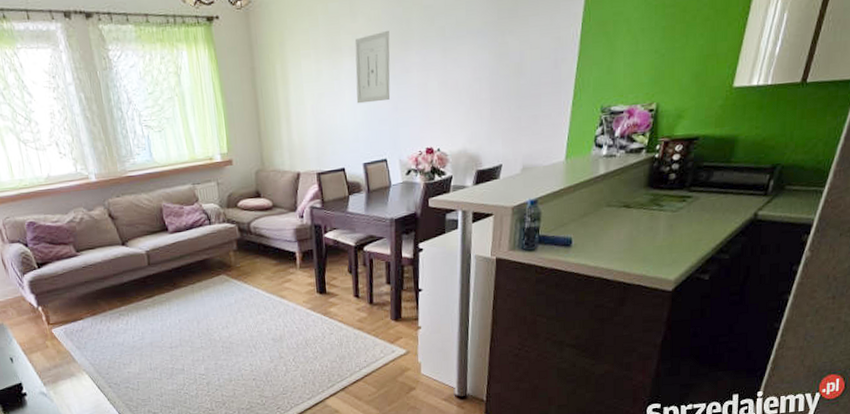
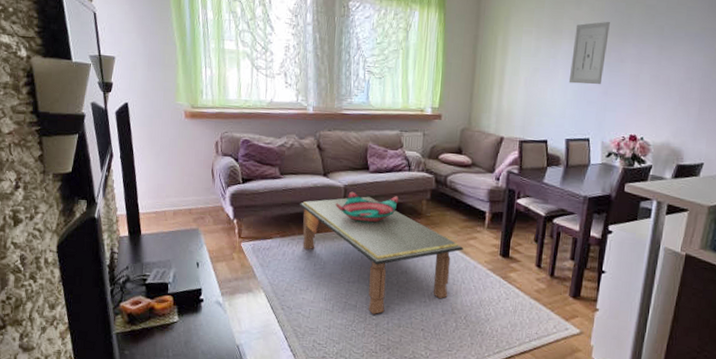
coffee table: none [103,258,280,374] -> present [299,196,464,314]
decorative bowl: none [141,252,205,287] -> present [336,191,398,224]

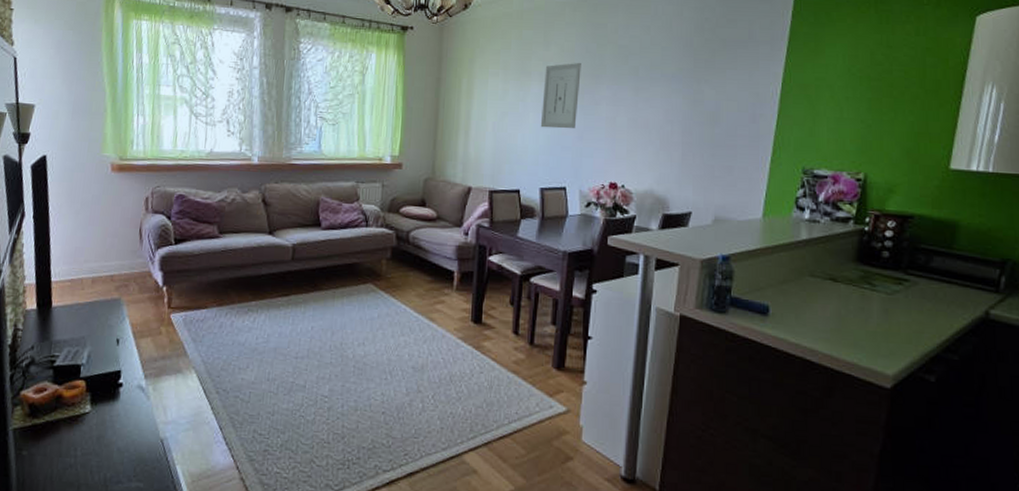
coffee table: present [299,196,464,314] -> none [239,256,430,396]
decorative bowl: present [336,191,398,224] -> none [282,251,354,288]

